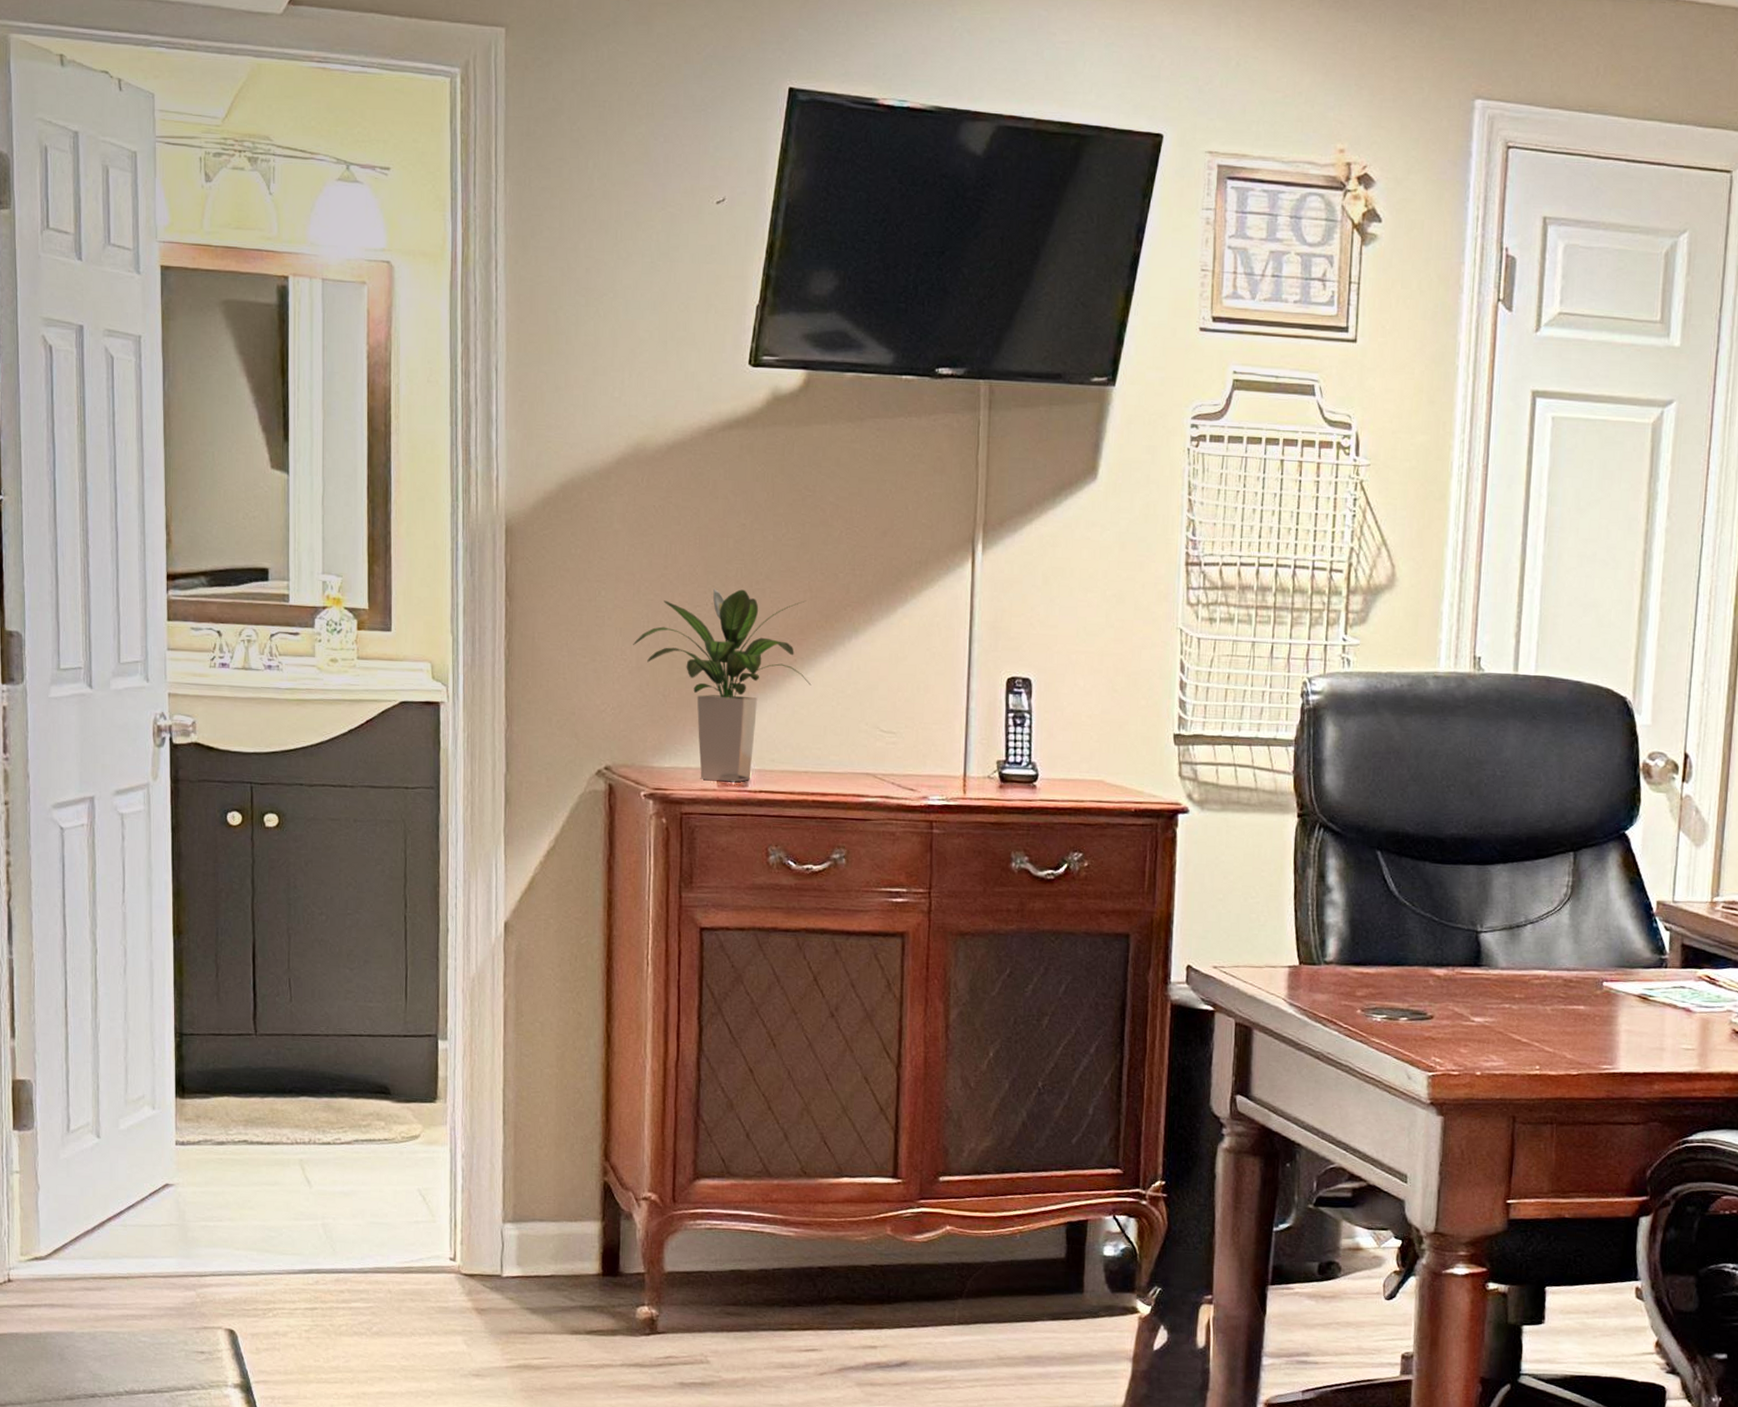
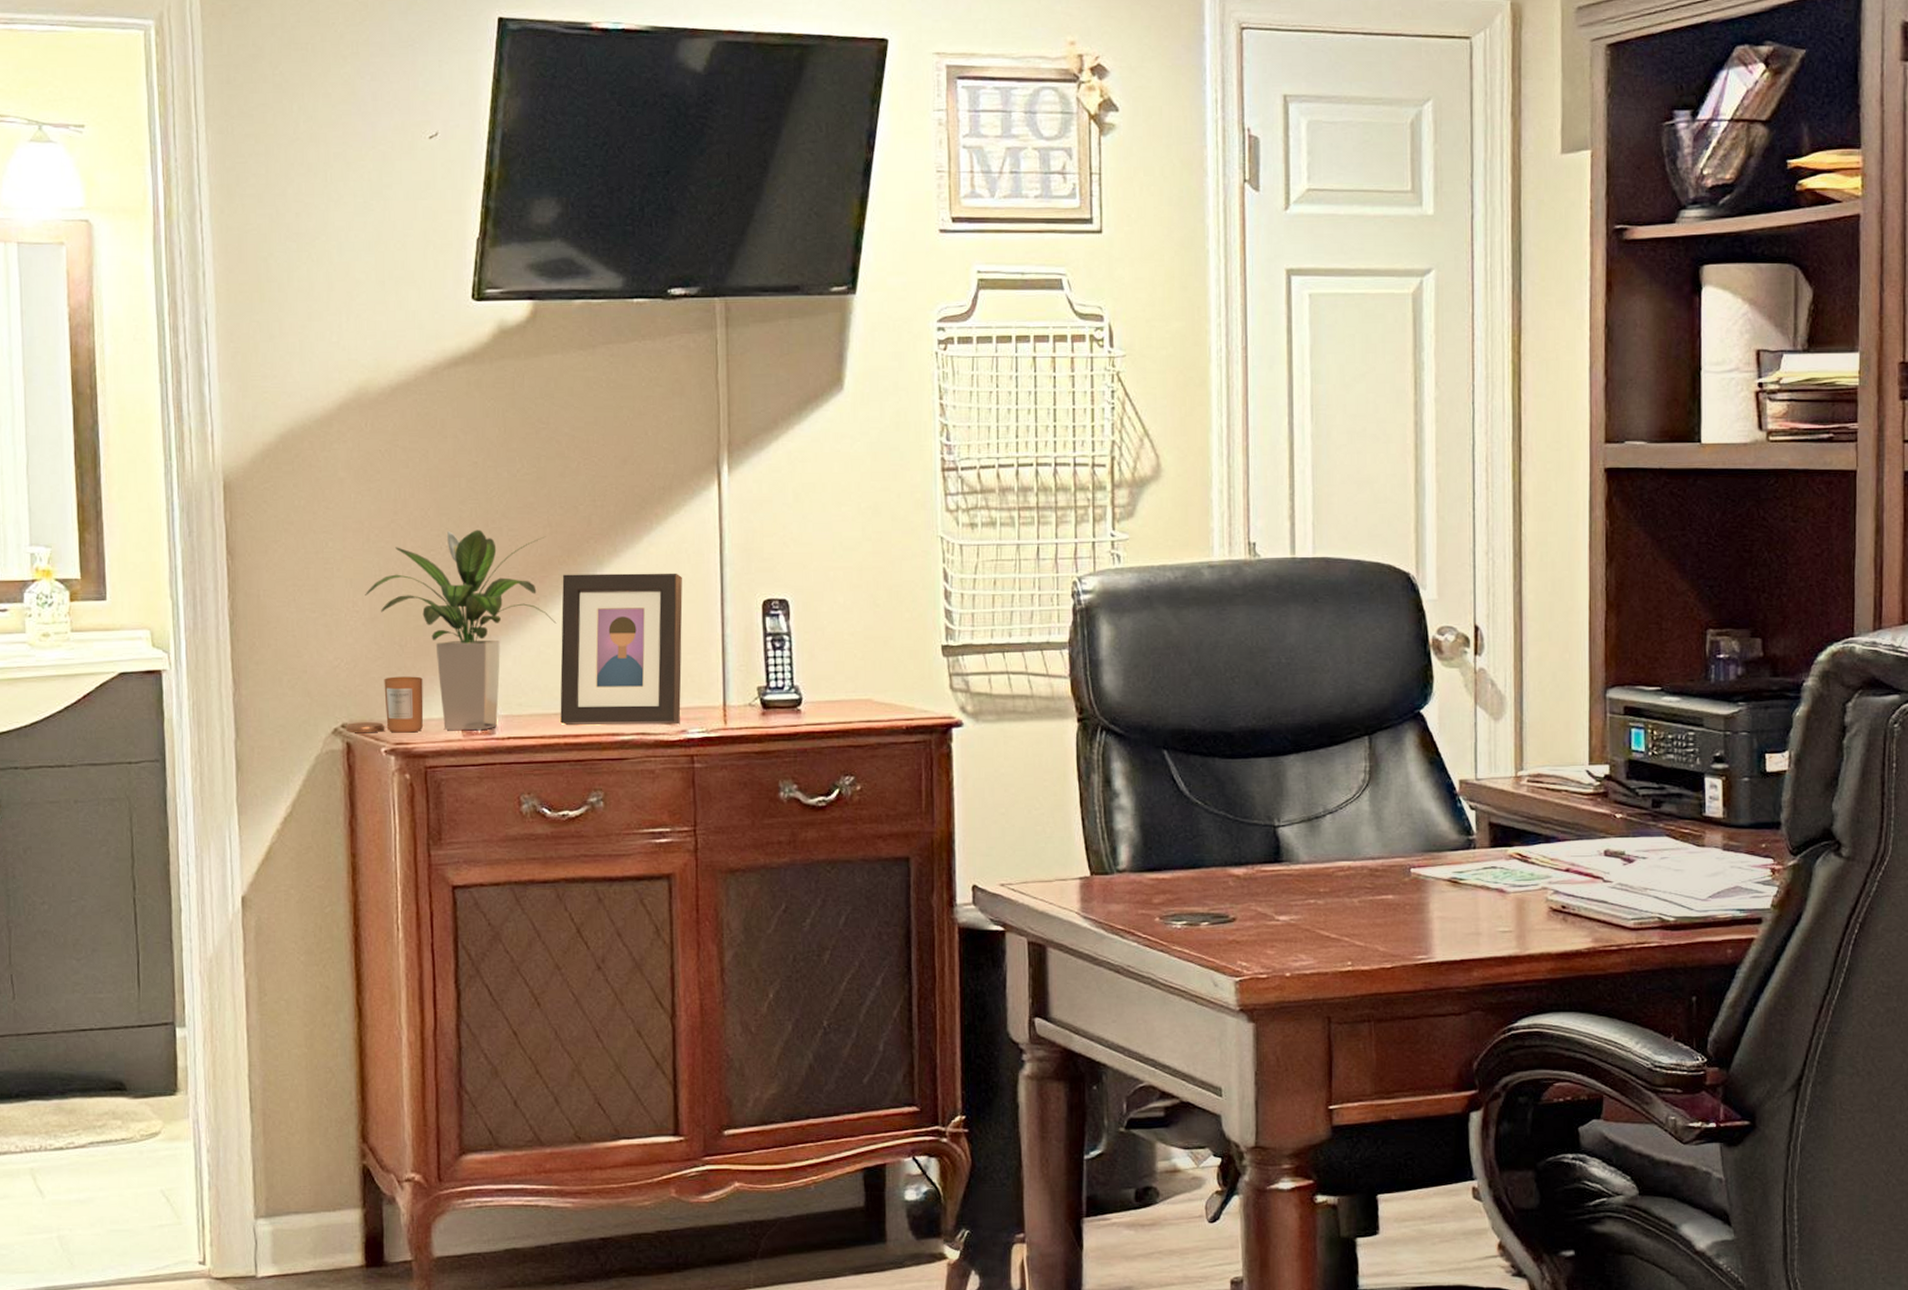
candle: none [609,724,683,780] -> present [346,676,424,733]
picture frame: none [810,638,932,791] -> present [560,573,683,726]

